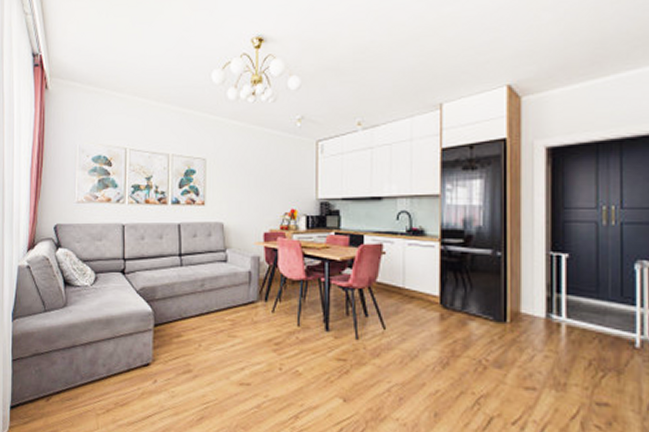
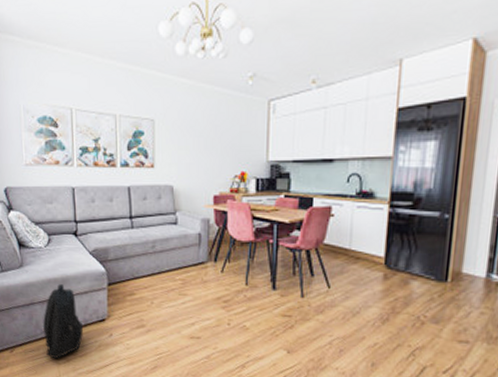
backpack: none [84,325,127,409] -> present [43,284,84,359]

